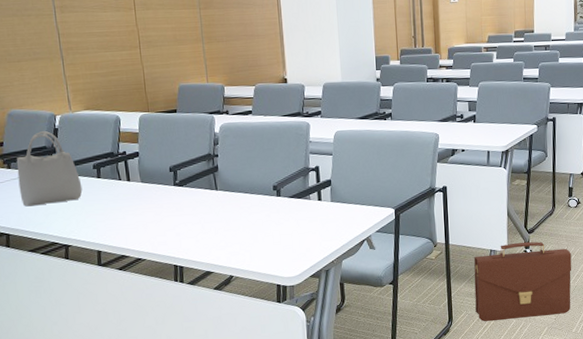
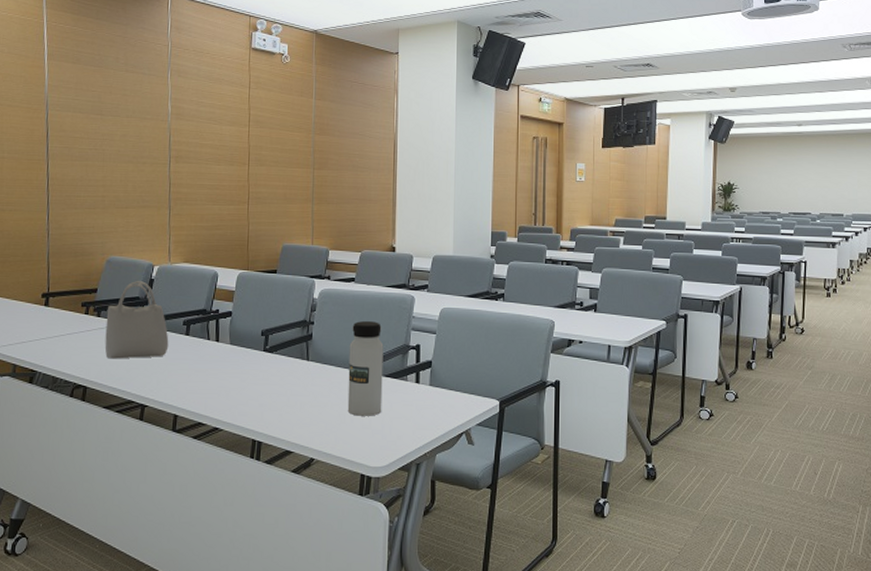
water bottle: none [253,149,290,235] -> present [347,321,384,416]
briefcase: present [474,241,572,321] -> none [585,454,701,547]

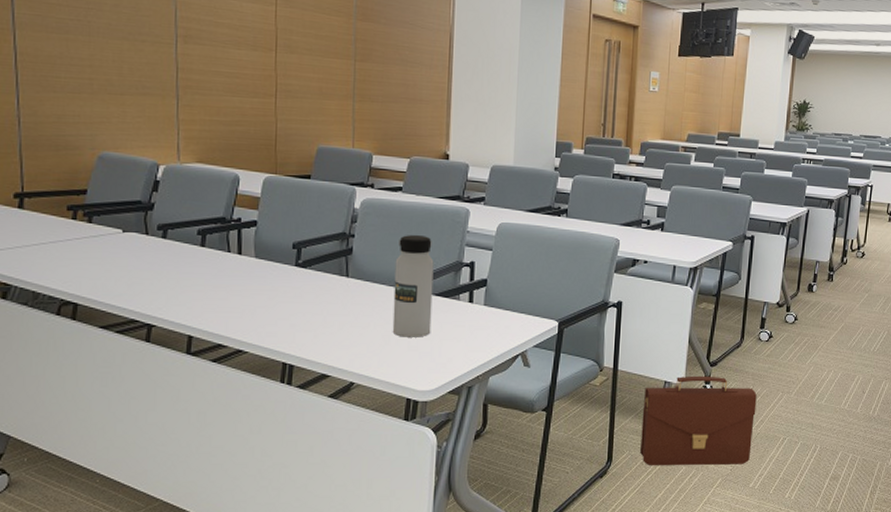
handbag: present [104,281,169,359] -> none [99,182,180,272]
briefcase: none [585,454,701,547] -> present [640,375,757,465]

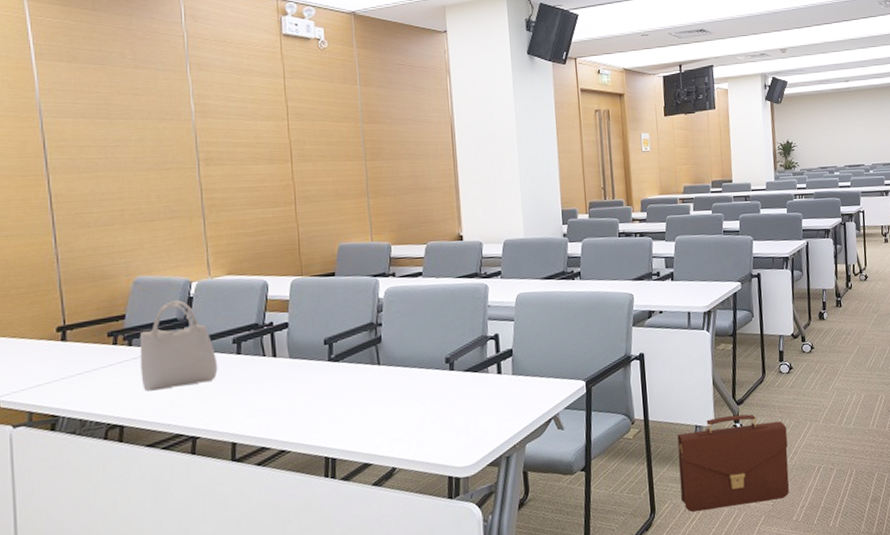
handbag: none [99,182,180,272] -> present [139,300,218,391]
water bottle: present [392,235,434,338] -> none [423,315,465,417]

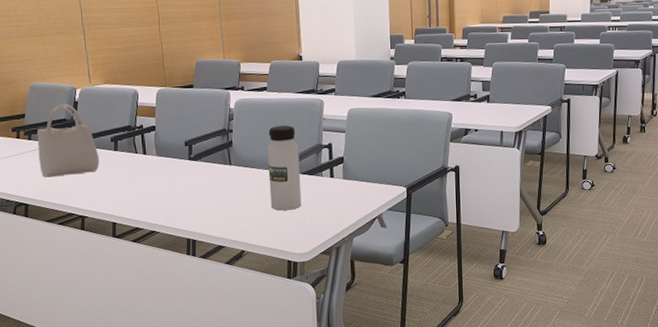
water bottle: none [423,315,465,417] -> present [267,125,302,211]
briefcase: present [677,414,790,512] -> none [485,223,585,303]

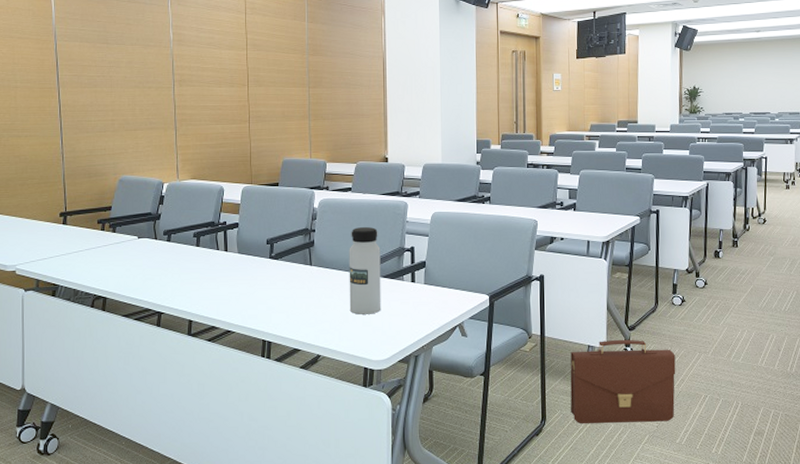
handbag: present [37,104,100,178] -> none [121,198,181,271]
briefcase: none [485,223,585,303] -> present [570,339,676,423]

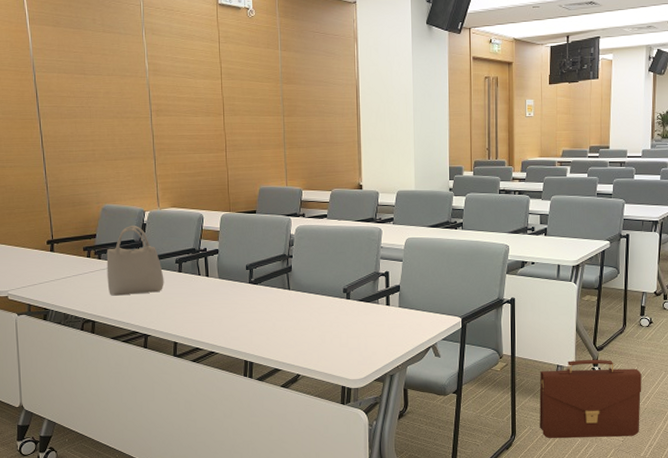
handbag: none [121,198,181,271] -> present [106,226,164,296]
water bottle: present [349,227,381,315] -> none [325,253,358,336]

